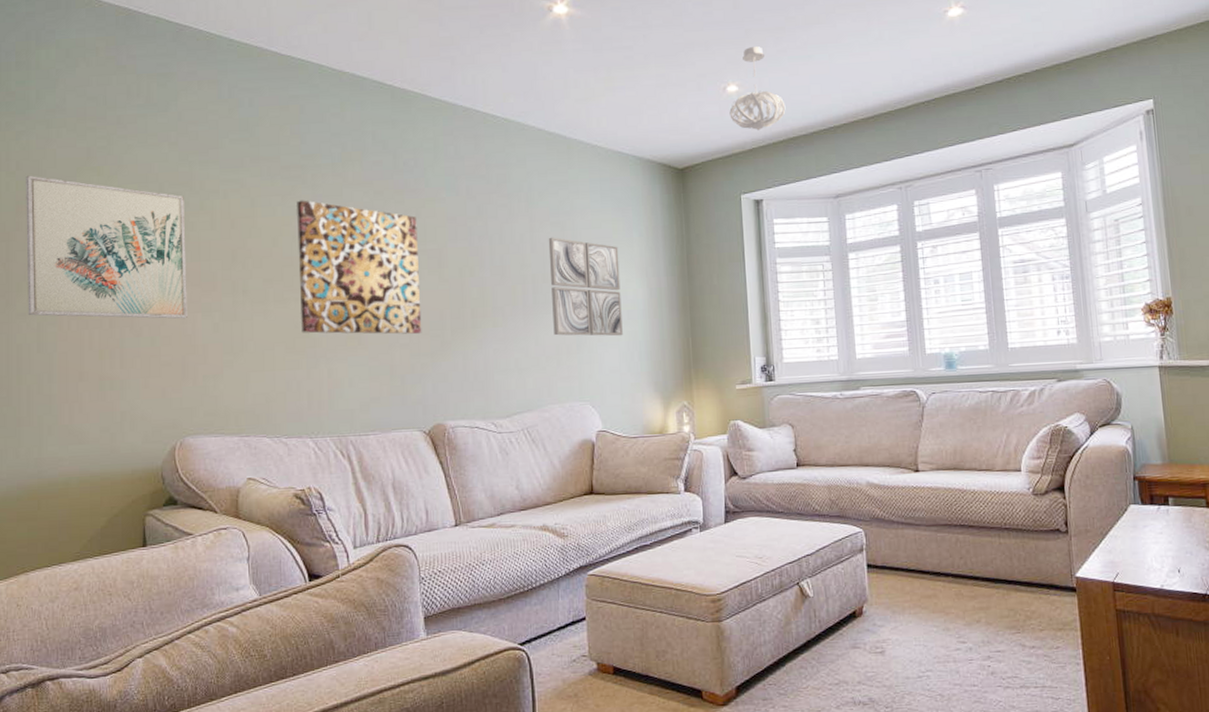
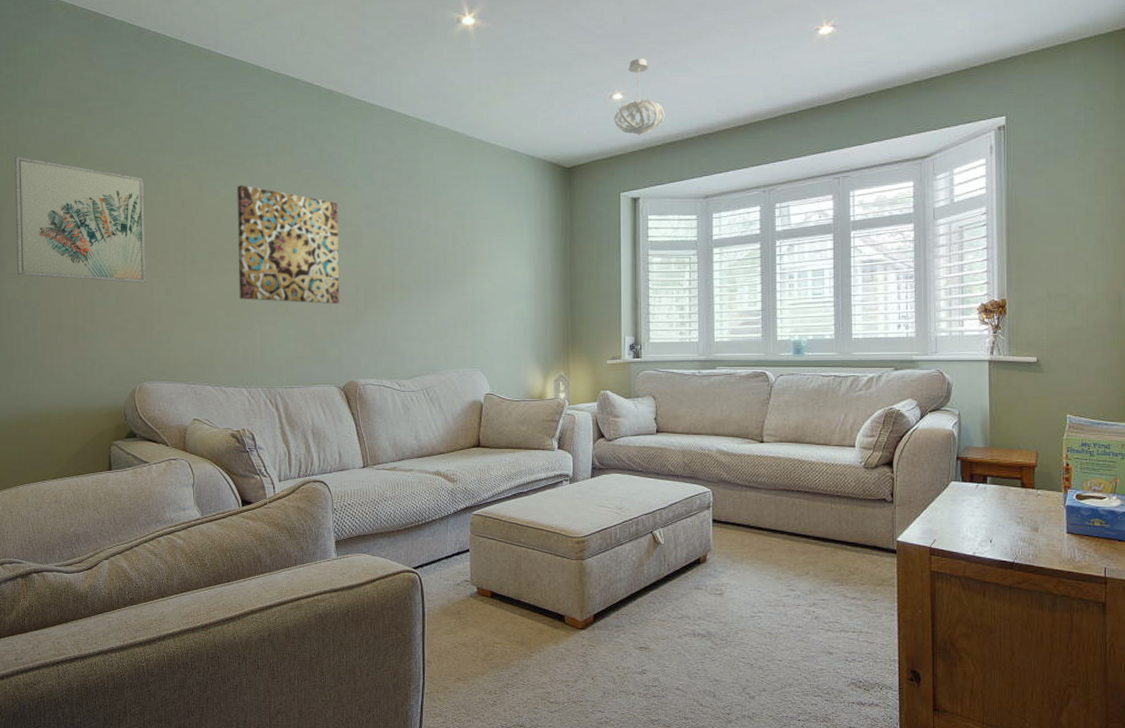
wall art: present [548,237,623,337] -> none [450,224,511,313]

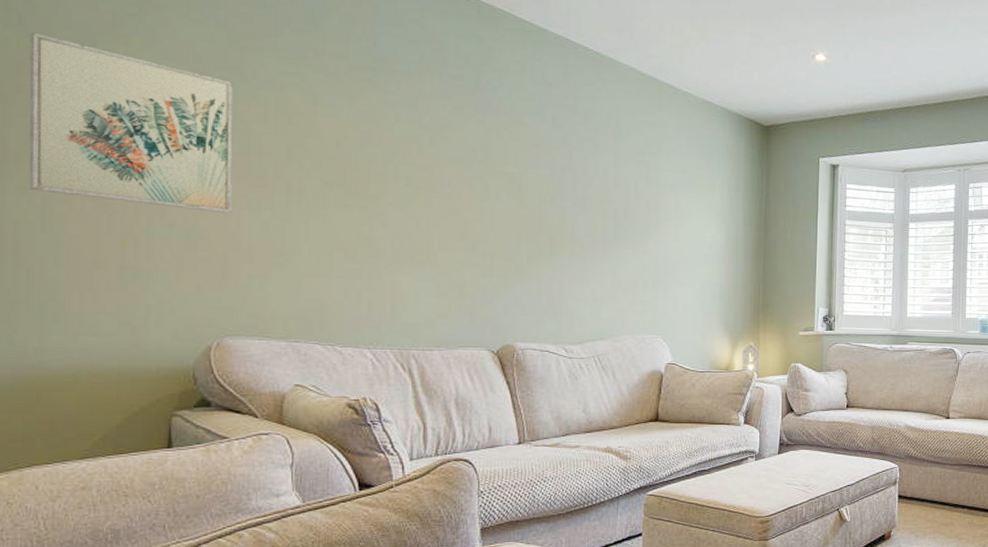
wall art: present [237,185,340,304] -> none [364,104,498,255]
pendant light: present [614,59,665,136] -> none [816,21,867,101]

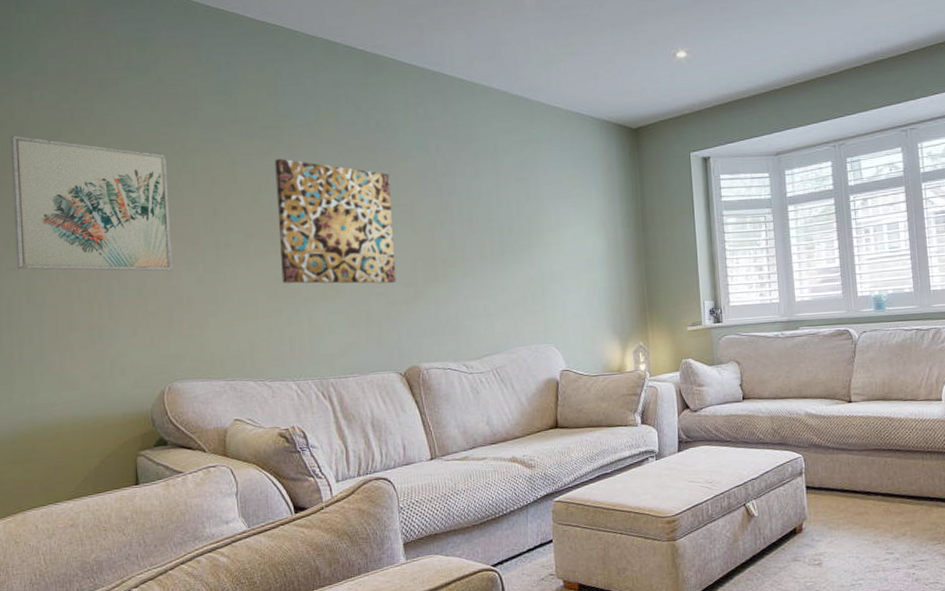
wall art: none [364,104,498,255] -> present [275,158,397,284]

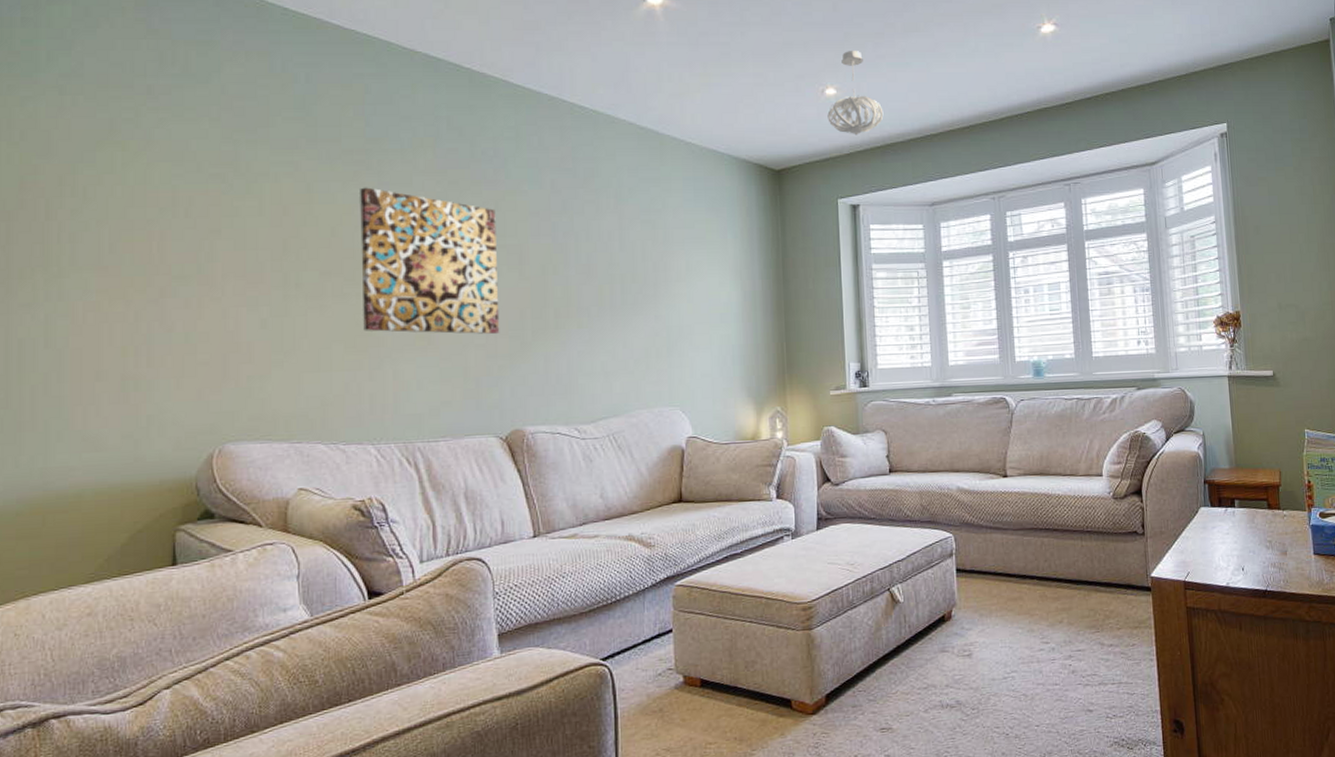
wall art: present [10,135,172,272] -> none [32,147,229,314]
pendant light: none [679,16,731,94] -> present [827,51,884,135]

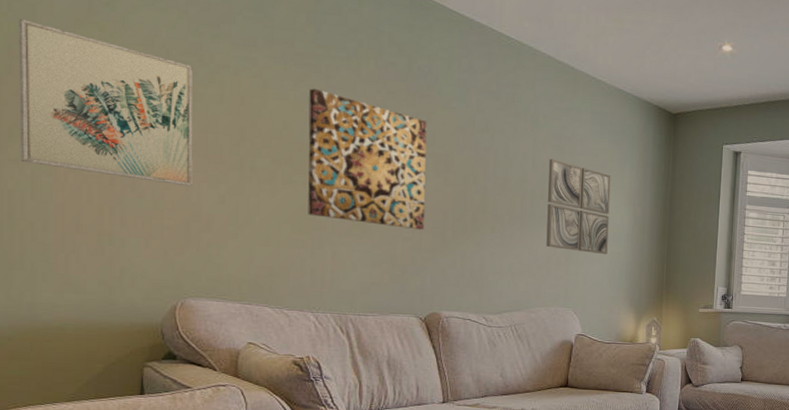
wall art: none [32,147,229,314] -> present [19,18,194,187]
wall art: none [638,235,715,340] -> present [546,158,611,255]
pendant light: present [827,51,884,135] -> none [722,13,771,90]

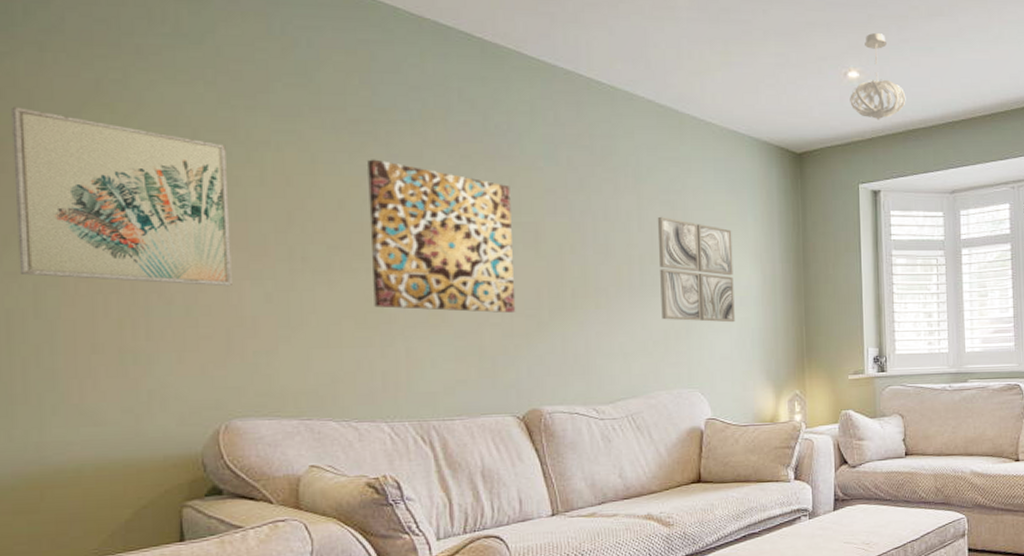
pendant light: none [722,13,771,90] -> present [850,33,906,120]

